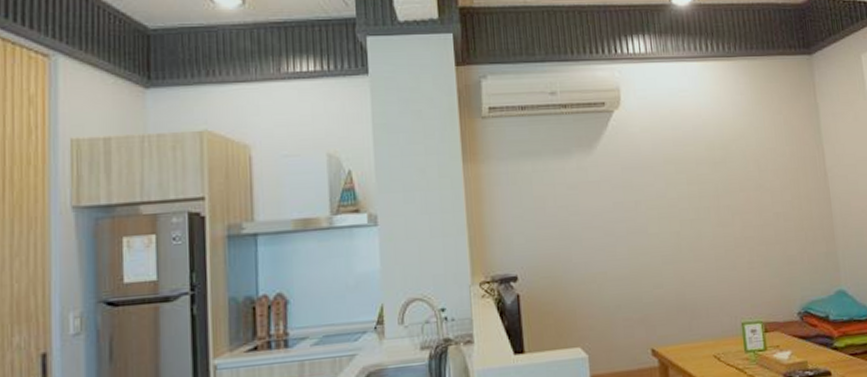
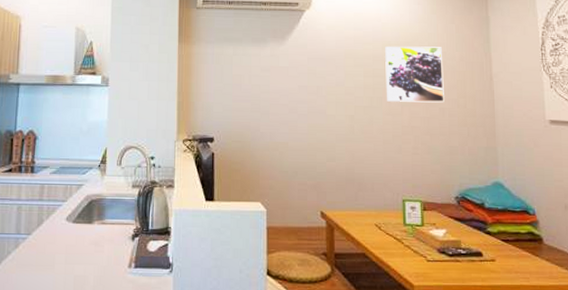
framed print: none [708,142,778,211] -> present [385,46,444,103]

